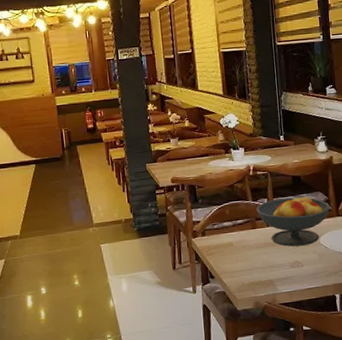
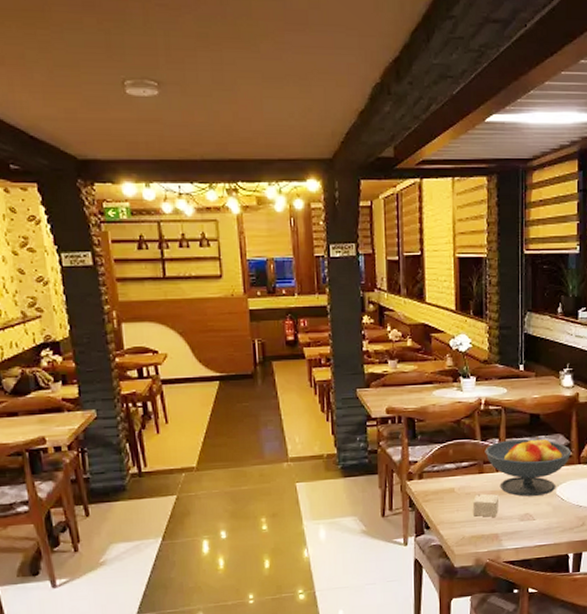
small box: none [249,246,272,266] -> present [473,494,498,517]

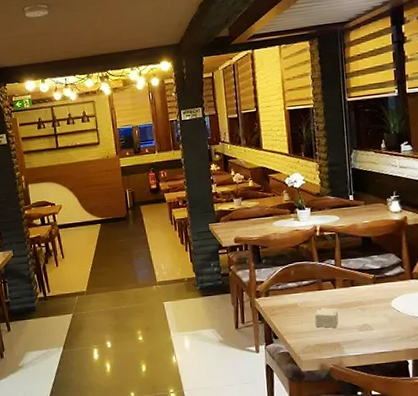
fruit bowl: present [485,436,571,497] -> none [322,256,403,309]

